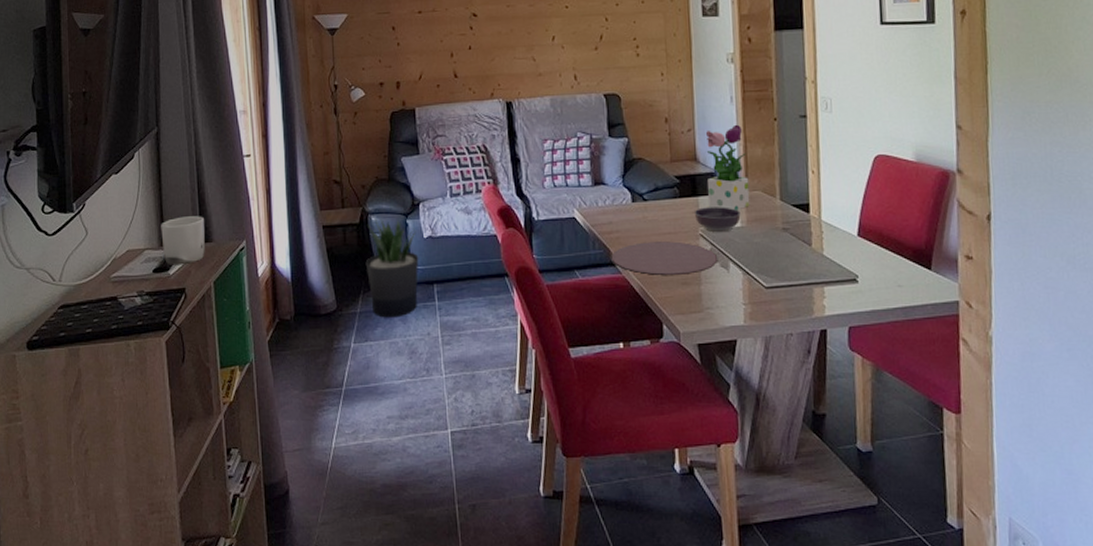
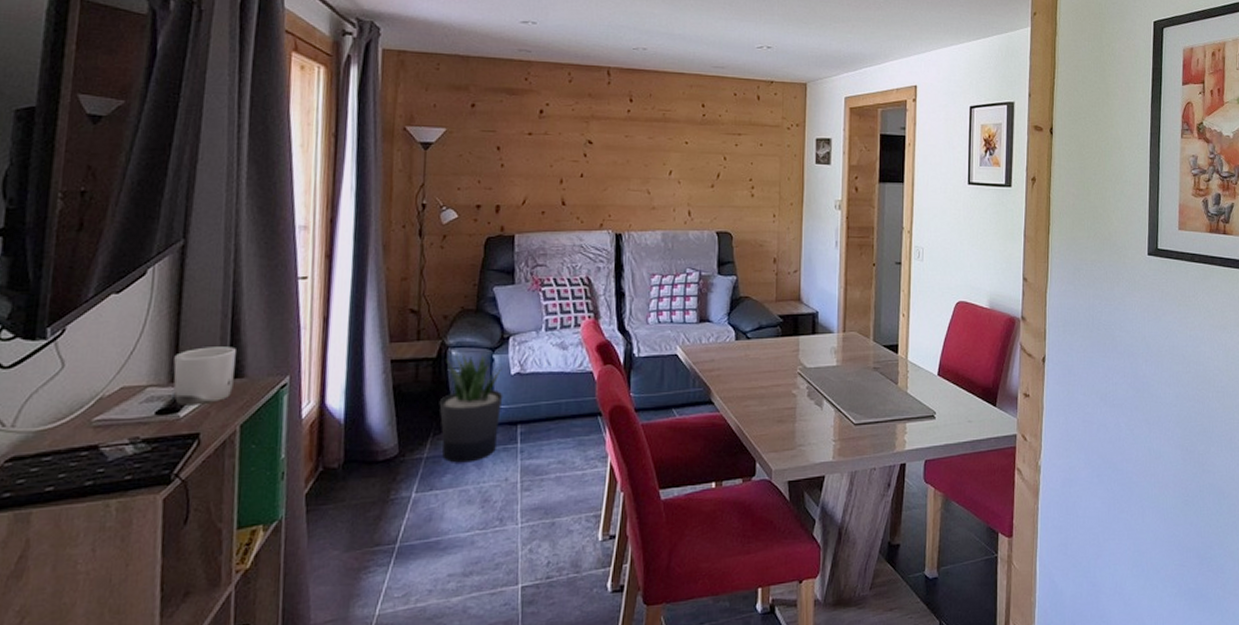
placemat: present [611,241,717,275] -> none [710,379,812,413]
bowl: present [694,207,741,233] -> none [794,346,837,371]
flower arrangement: present [705,124,750,211] -> none [807,267,847,350]

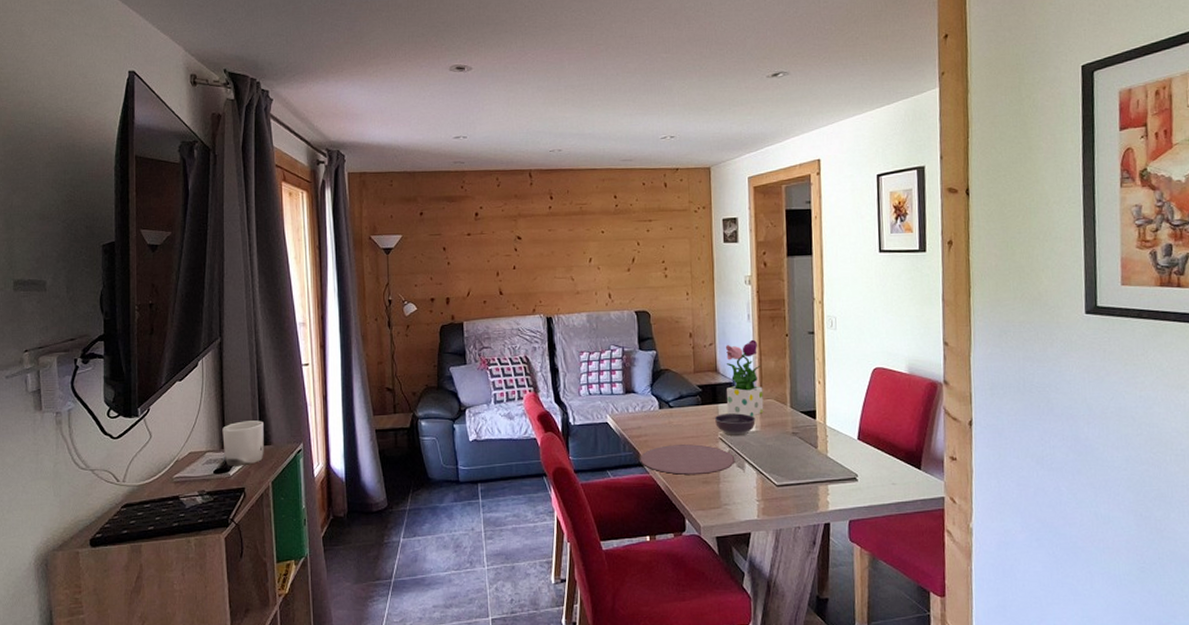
planter: present [439,352,503,463] -> none [415,423,465,515]
placemat: none [710,379,812,413] -> present [640,444,734,475]
bowl: none [794,346,837,371] -> present [714,413,756,437]
flower arrangement: none [807,267,847,350] -> present [725,339,764,417]

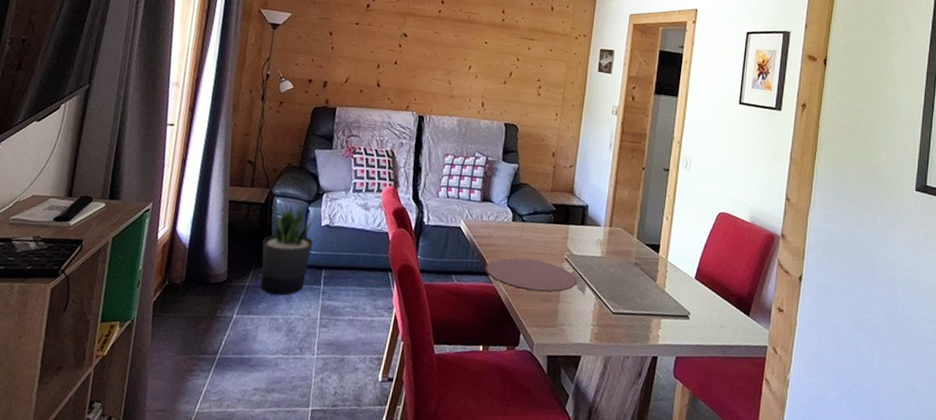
mug: present [222,420,265,467] -> none [68,171,116,218]
planter: none [415,423,465,515] -> present [260,201,315,295]
bowl: present [714,413,756,437] -> none [563,235,602,260]
flower arrangement: present [725,339,764,417] -> none [576,167,616,242]

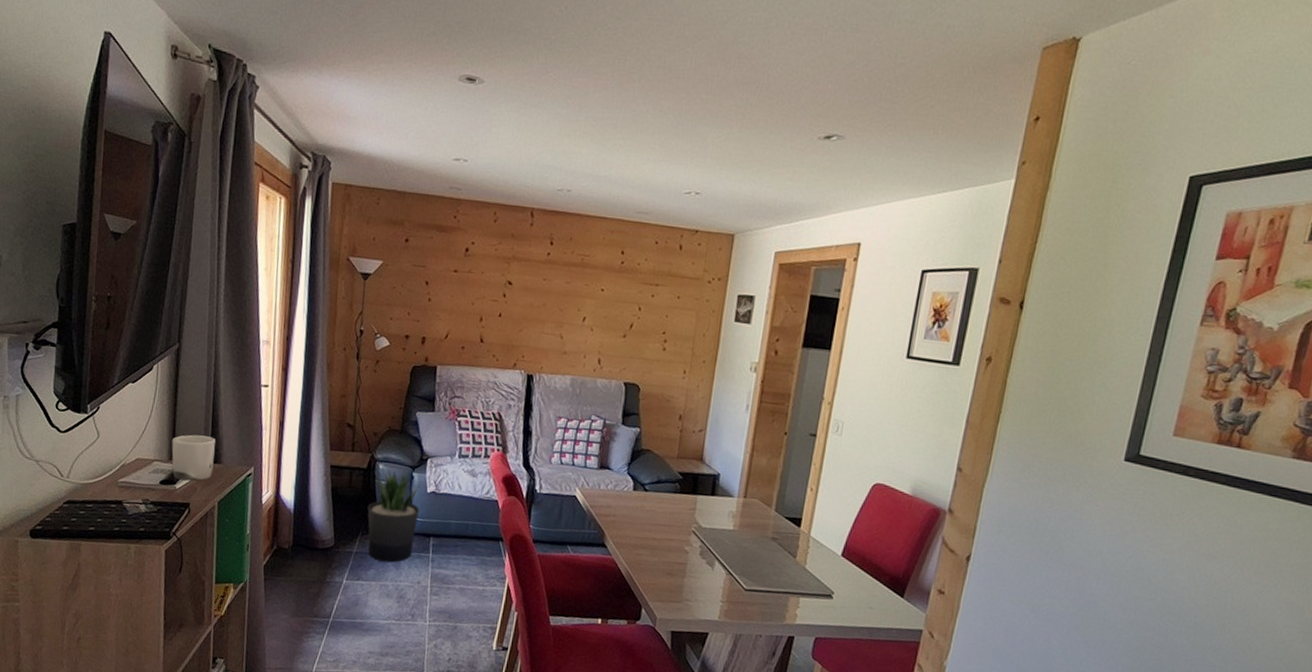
mug: none [68,171,116,218] -> present [171,434,216,482]
placemat: present [485,258,576,292] -> none [604,529,705,566]

